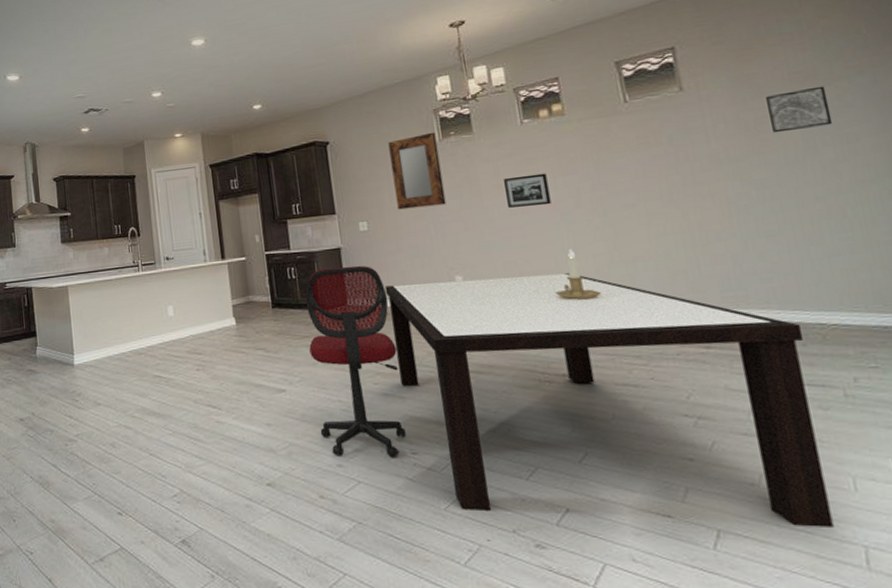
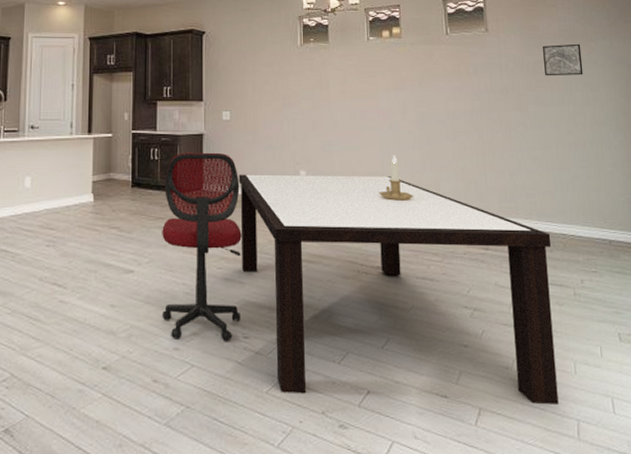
home mirror: present [388,132,446,210] -> none [257,36,300,104]
picture frame: present [504,173,551,208] -> none [349,86,384,114]

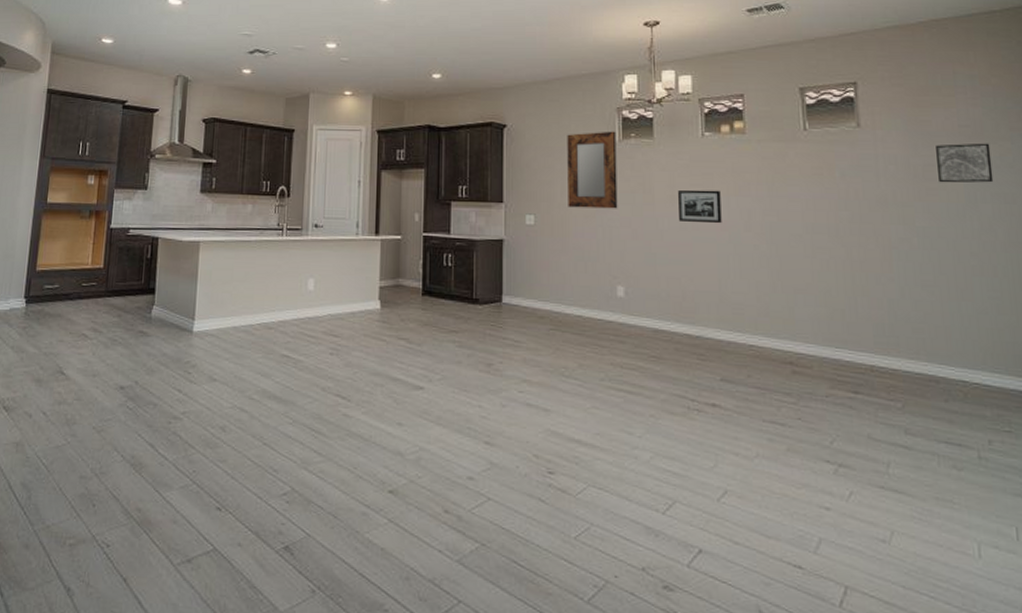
chair: present [162,152,242,342] -> none [454,259,547,476]
dining table: present [238,174,559,405] -> none [544,287,956,594]
home mirror: none [257,36,300,104] -> present [567,131,618,209]
picture frame: none [349,86,384,114] -> present [678,189,722,224]
candlestick: present [379,155,414,201] -> none [715,272,761,328]

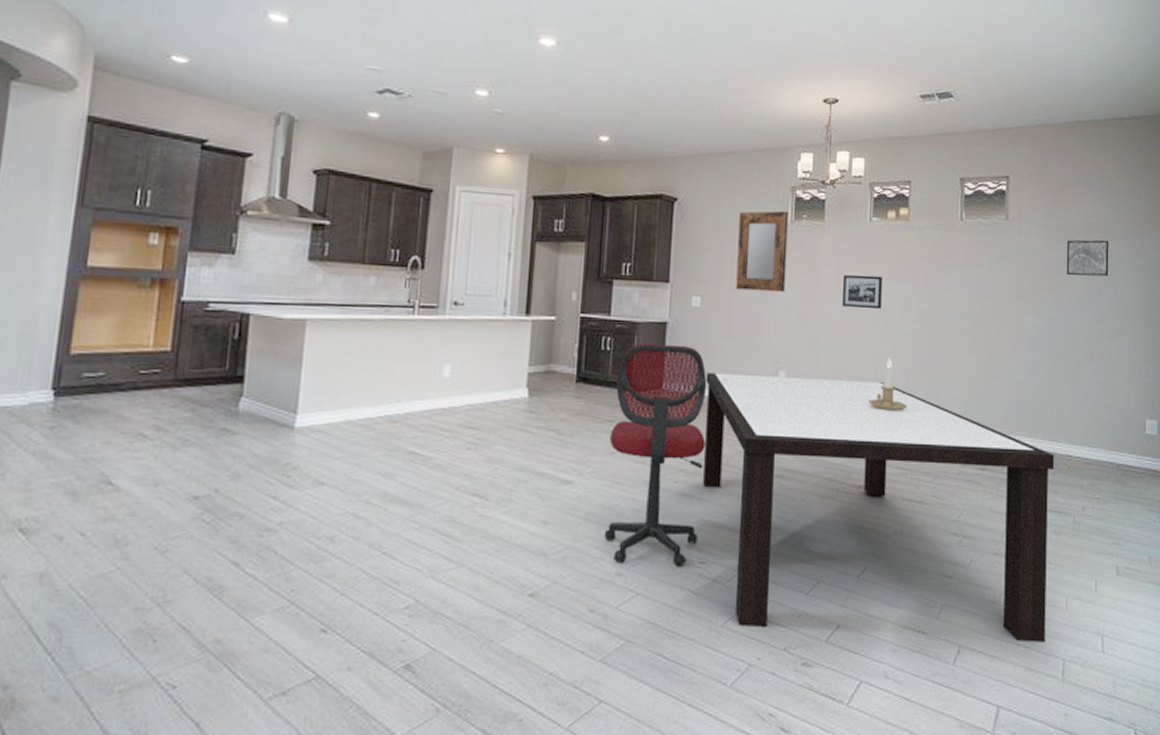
chair: none [454,259,547,476] -> present [604,343,707,568]
dining table: none [544,287,956,594] -> present [703,372,1055,642]
candlestick: none [715,272,761,328] -> present [868,357,908,411]

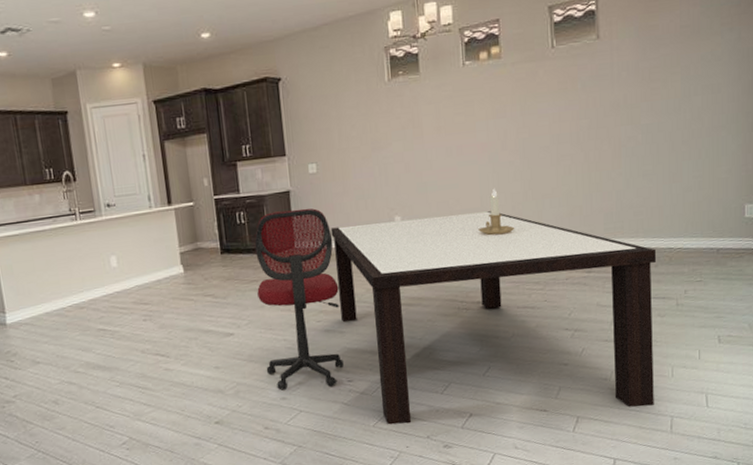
home mirror: present [736,210,789,292] -> none [340,71,391,152]
picture frame: present [843,274,882,310] -> none [444,116,482,150]
wall art: present [1067,239,1109,277] -> none [661,40,705,83]

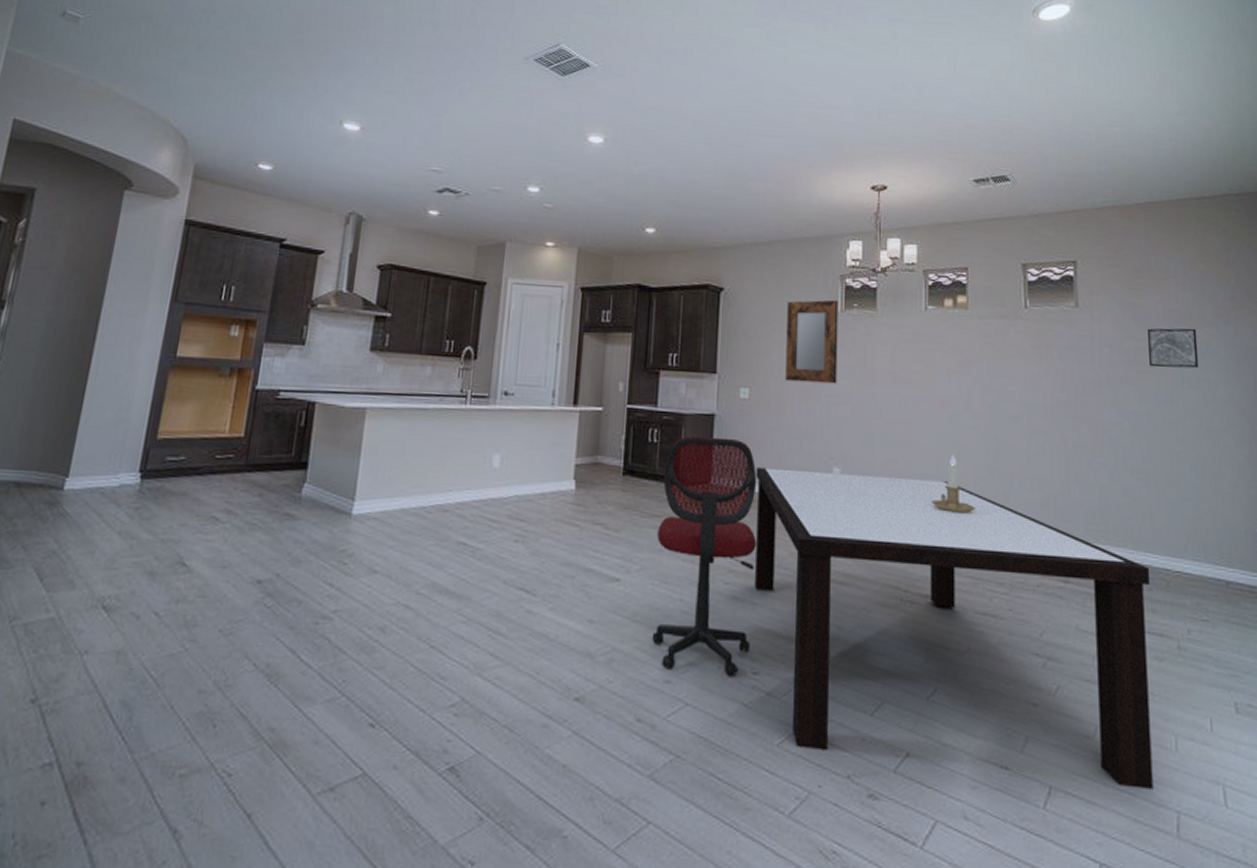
home mirror: none [340,71,391,152] -> present [785,299,838,384]
wall art: none [661,40,705,83] -> present [1148,328,1199,369]

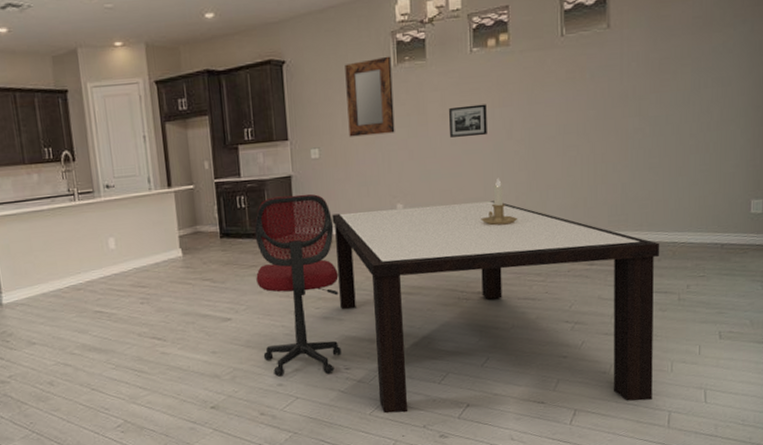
picture frame: none [899,365,942,403] -> present [449,104,487,137]
wall art: present [1148,328,1199,369] -> none [671,31,716,74]

